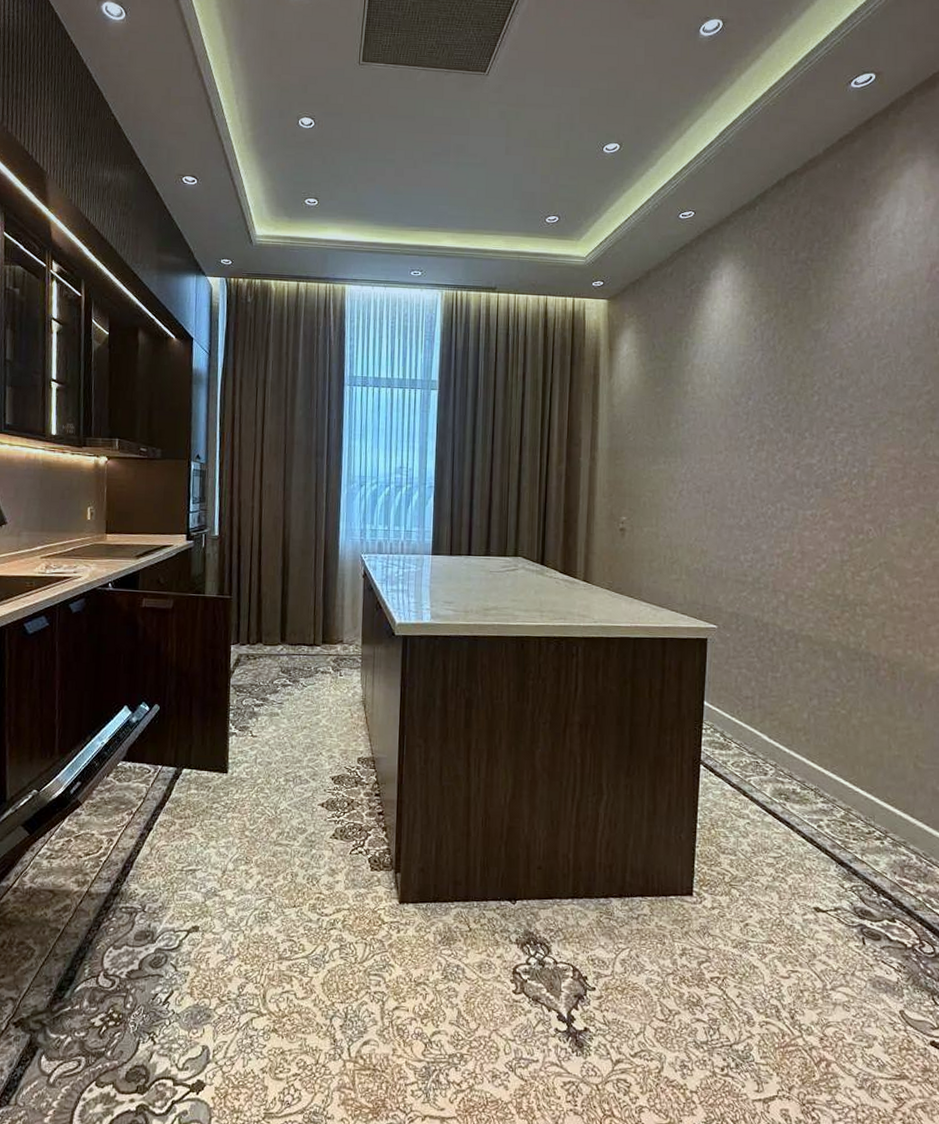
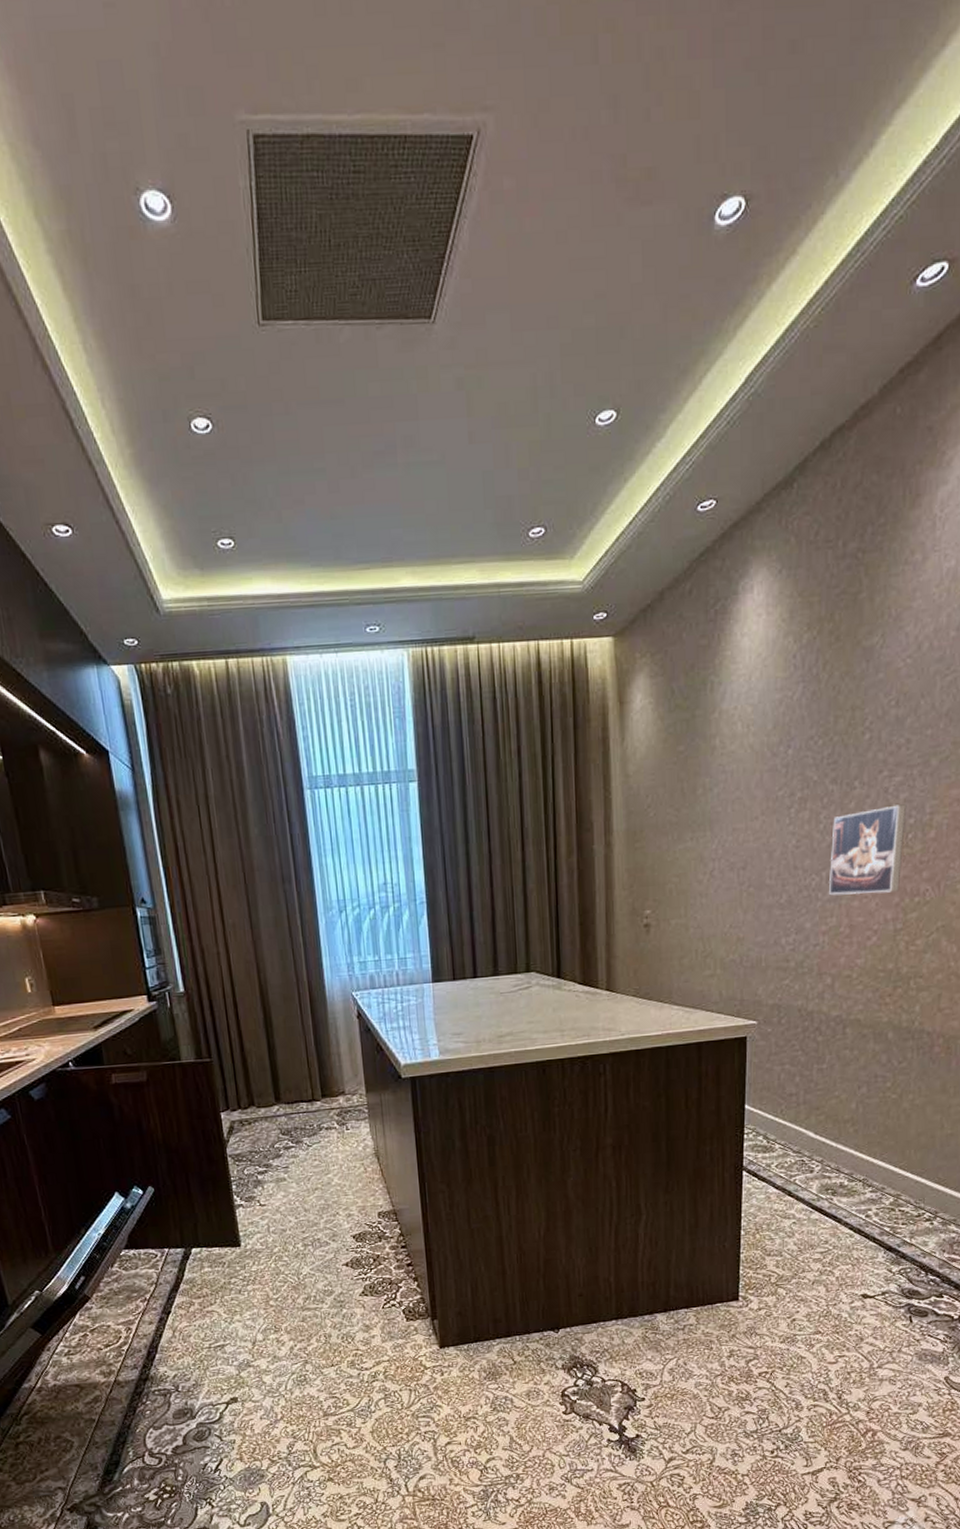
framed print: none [783,456,851,528] -> present [829,804,907,896]

